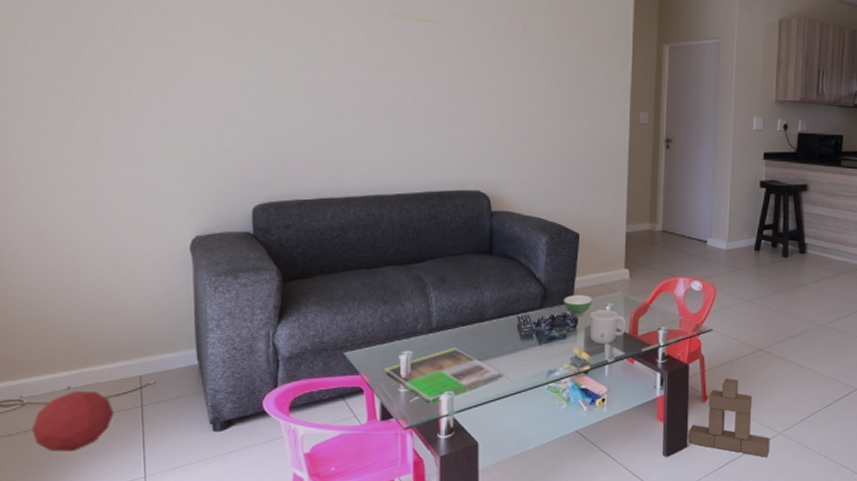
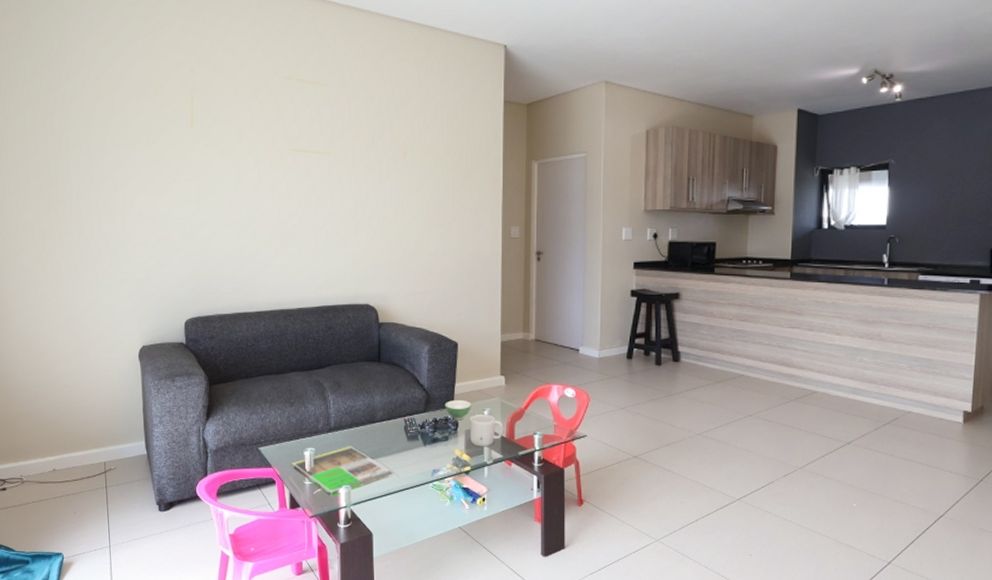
ball: present [32,390,114,452] -> none [29,472,87,522]
toy blocks: present [688,378,770,457] -> none [565,484,648,563]

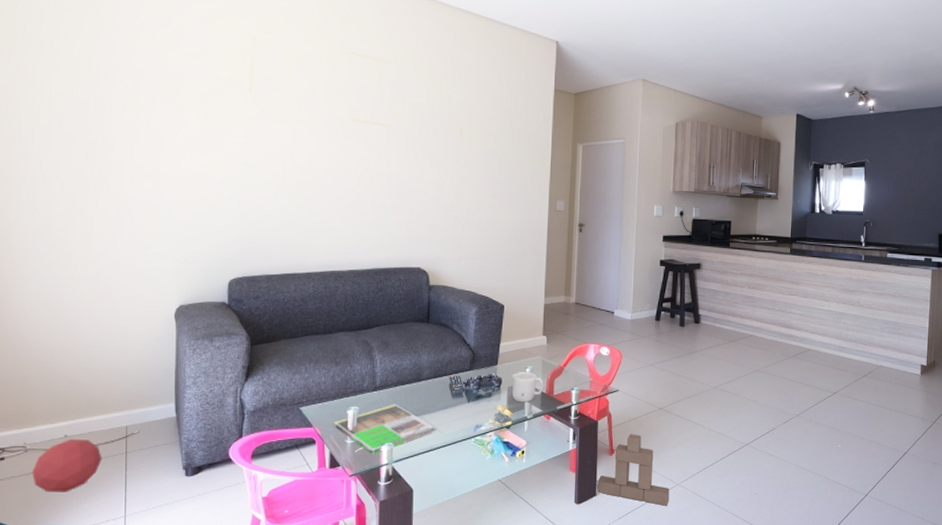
ball: none [29,472,87,522] -> present [32,438,102,493]
bowl: present [445,399,473,420] -> none [489,358,516,378]
toy blocks: none [565,484,648,563] -> present [597,434,670,506]

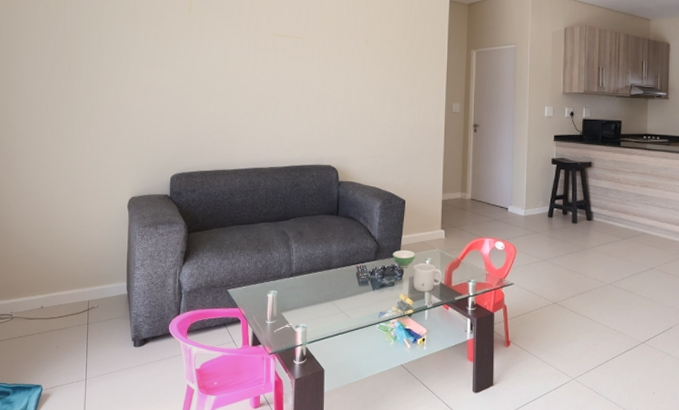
ball: present [32,438,102,493] -> none [16,309,69,356]
magazine: present [334,404,436,455] -> none [256,289,345,336]
bowl: none [489,358,516,378] -> present [392,249,416,268]
toy blocks: present [597,434,670,506] -> none [494,327,565,400]

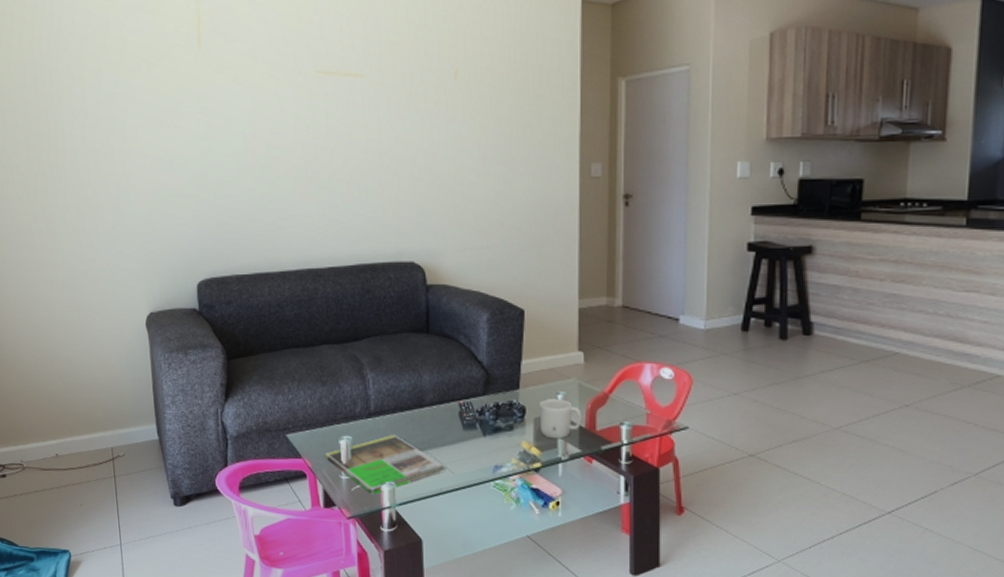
magazine: none [256,289,345,336] -> present [325,434,446,496]
bowl: present [392,249,416,268] -> none [508,380,543,406]

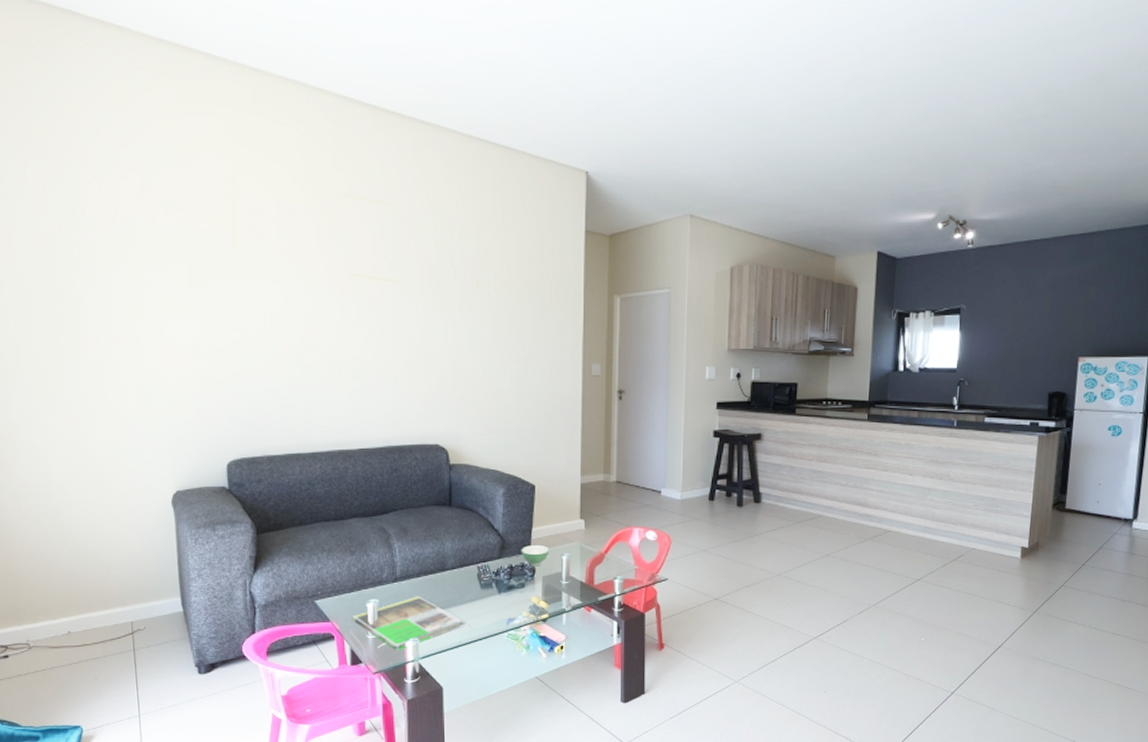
bowl: none [508,380,543,406] -> present [521,544,551,566]
mug: present [539,399,582,440] -> none [547,560,583,594]

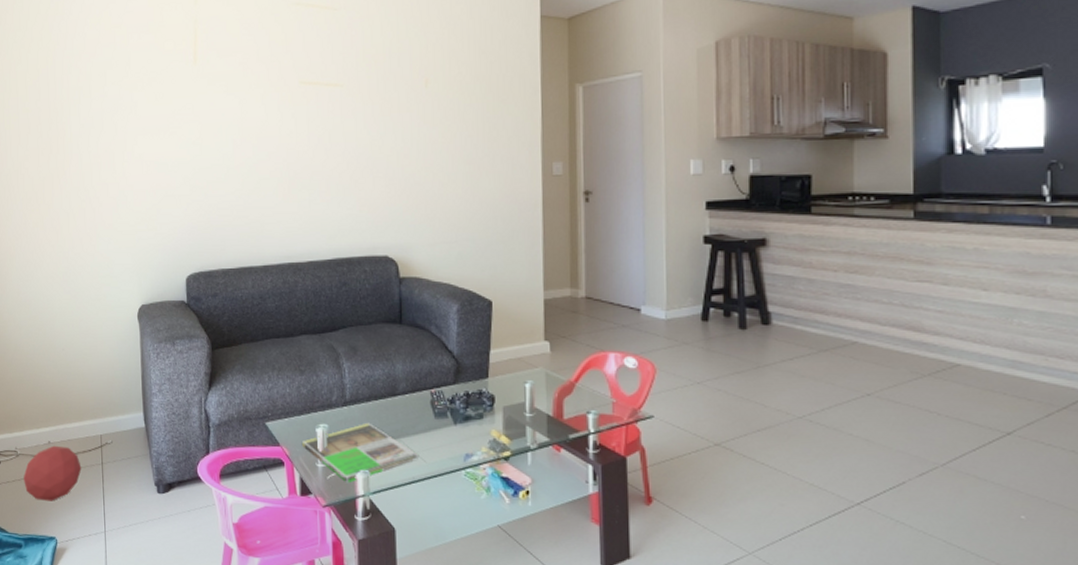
ball: none [38,635,110,691] -> present [23,445,82,501]
bowl: present [521,544,551,566] -> none [478,369,512,395]

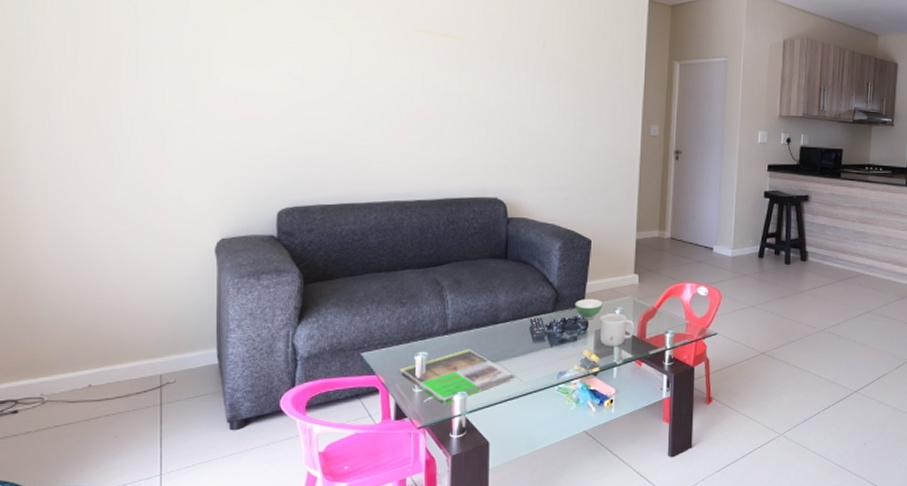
ball: present [23,445,82,501] -> none [51,388,133,449]
bowl: none [478,369,512,395] -> present [574,298,604,320]
mug: none [507,388,550,428] -> present [599,314,635,347]

